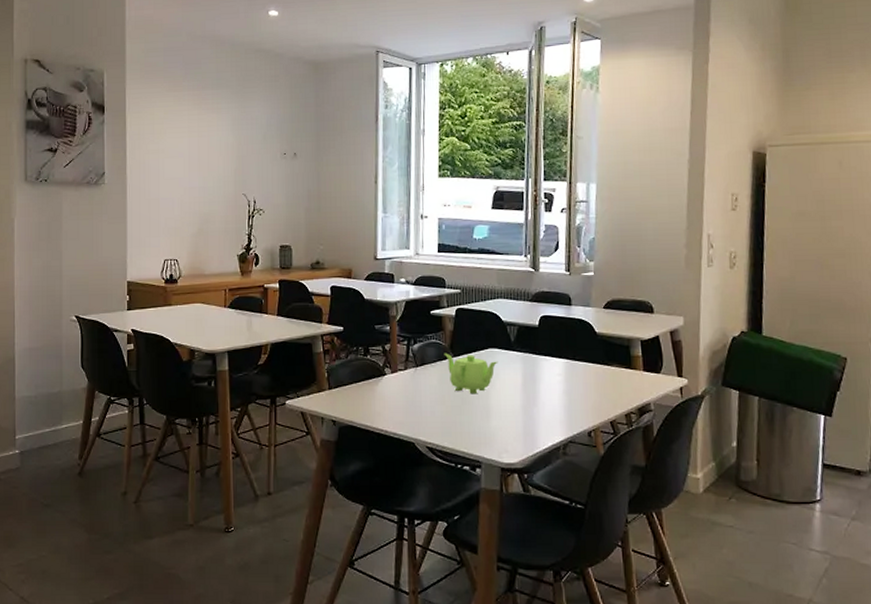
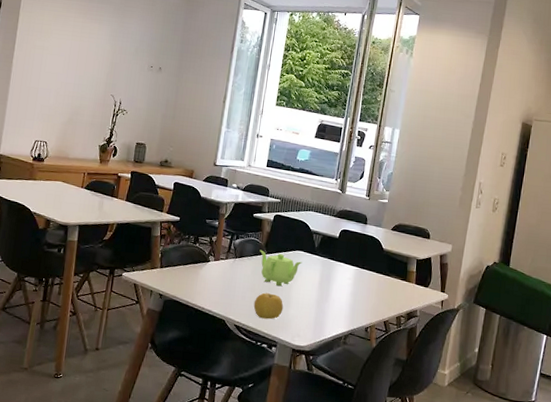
fruit: none [446,404,483,436] -> present [253,292,284,320]

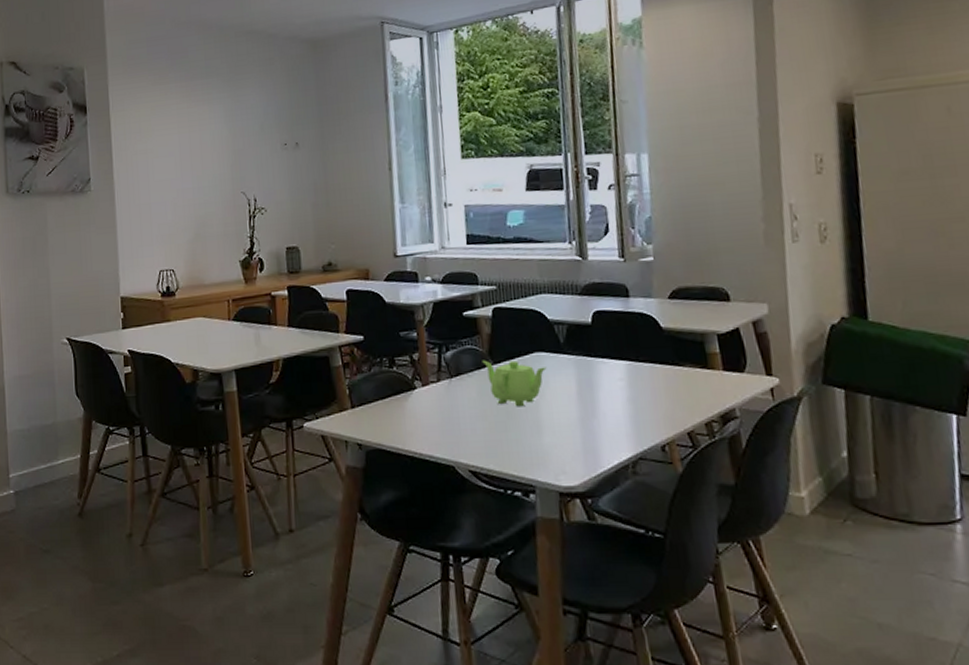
fruit: present [253,292,284,320] -> none [489,418,534,456]

